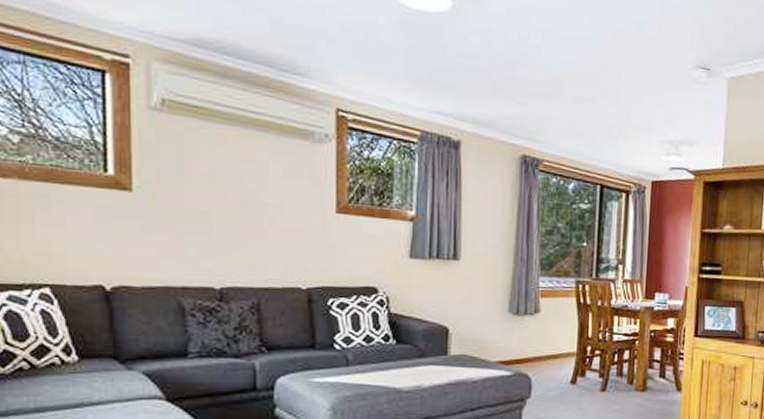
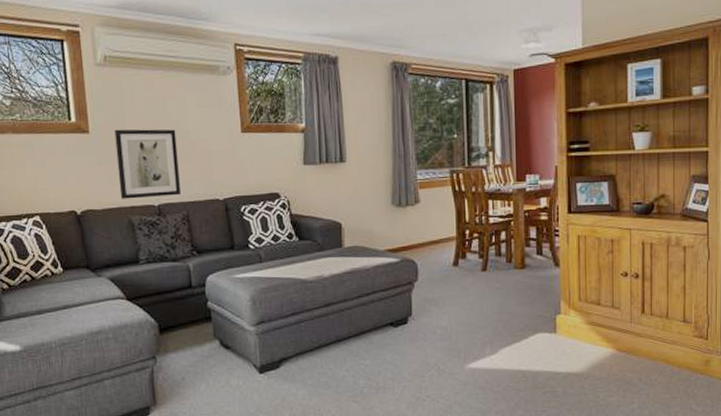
wall art: none [168,190,251,279] -> present [114,129,181,199]

